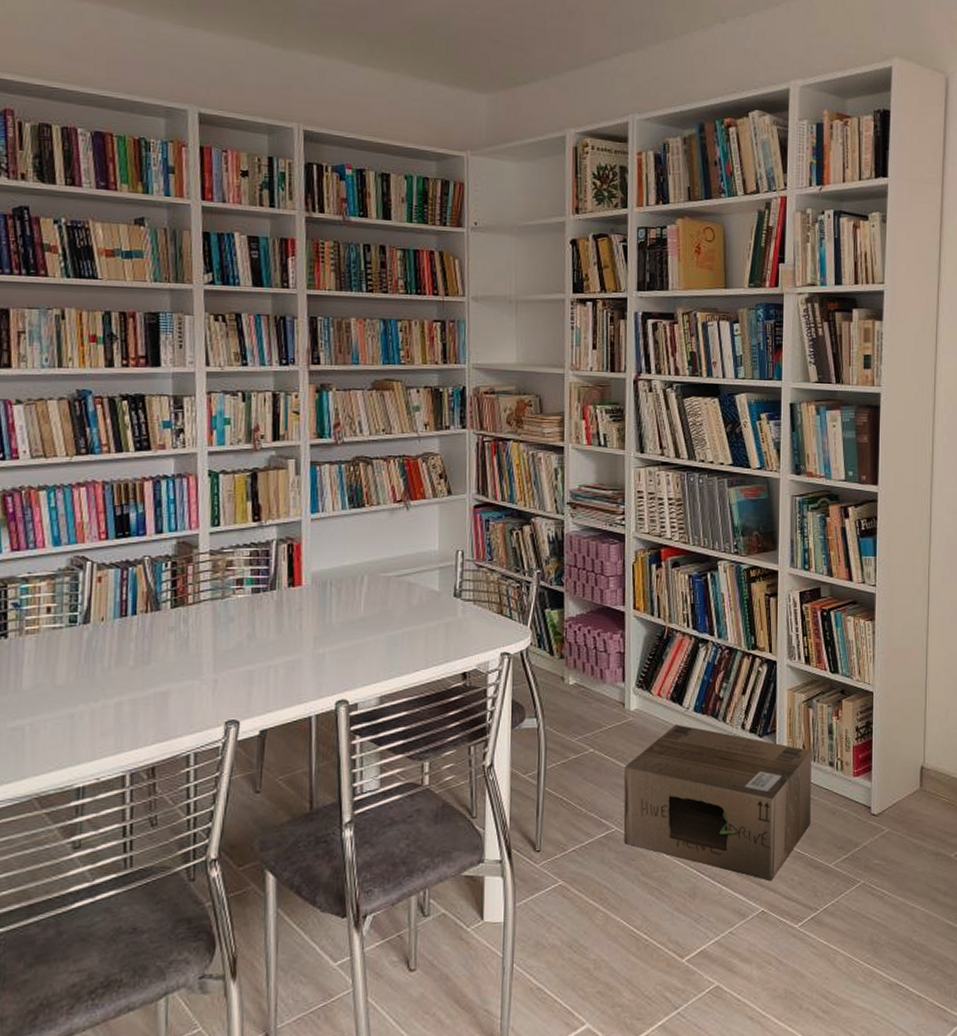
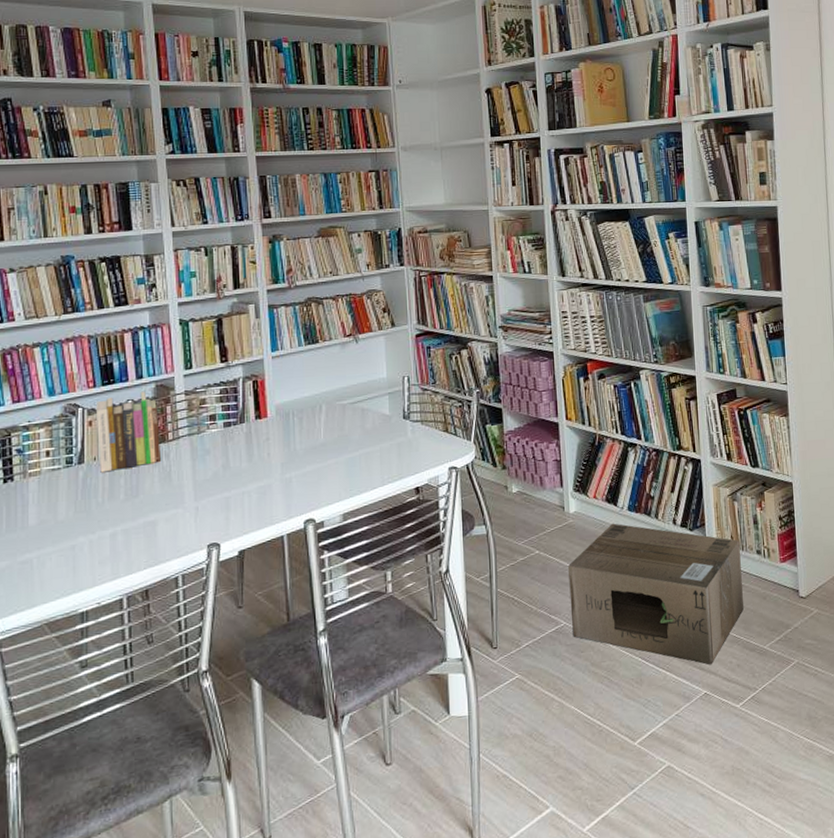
books: none [106,547,179,635] -> present [95,390,160,473]

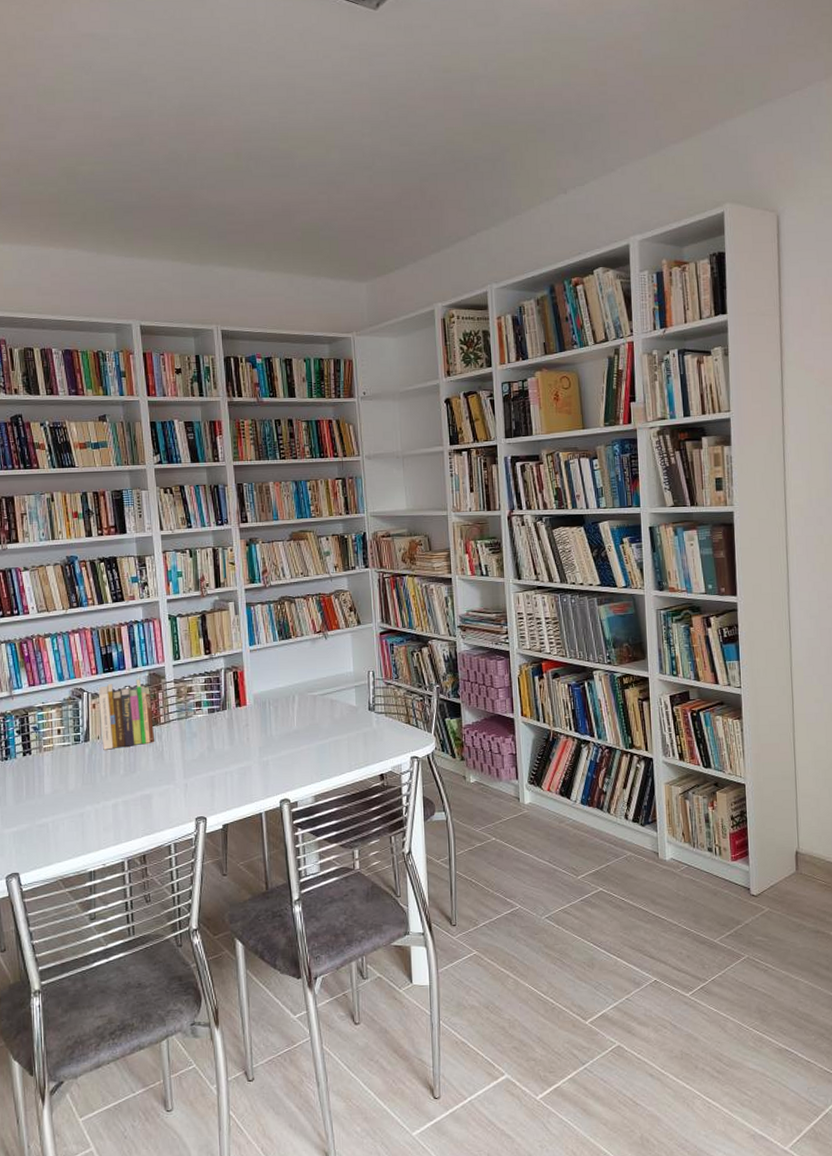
cardboard box: present [568,523,744,665] -> none [523,815,694,954]

